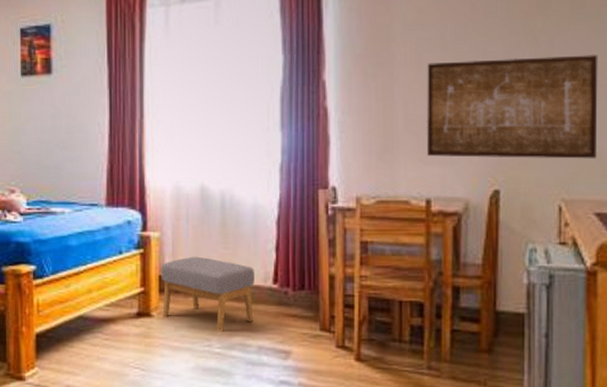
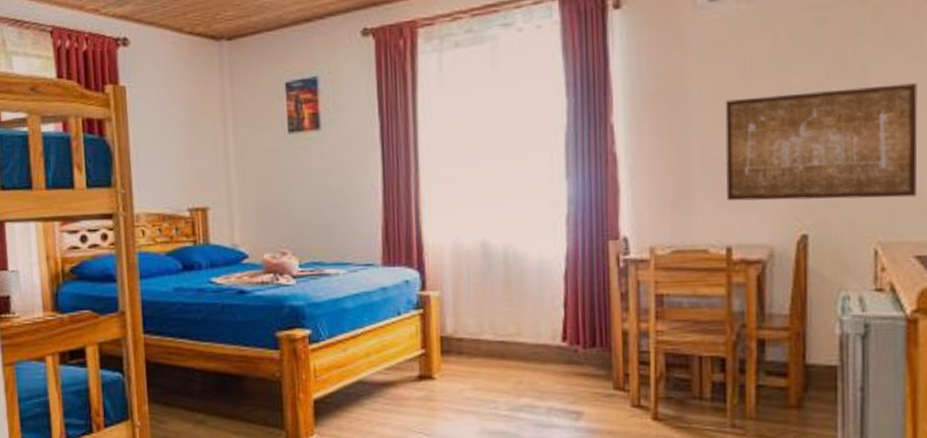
footstool: present [161,256,255,332] -> none [442,315,542,393]

